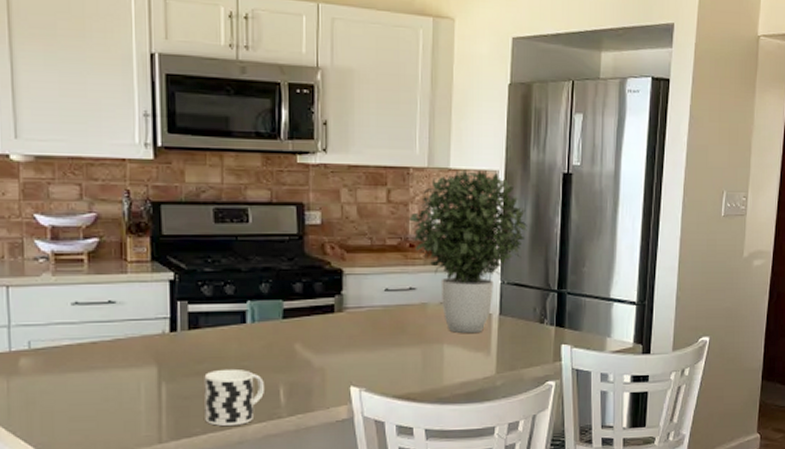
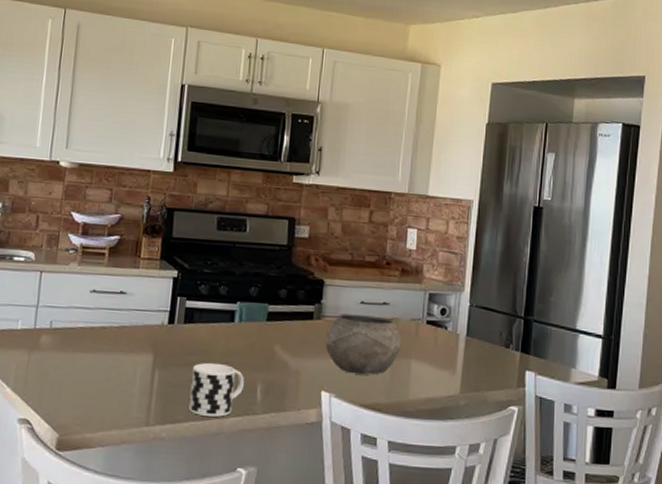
bowl: none [350,303,432,366] -> present [325,313,402,375]
potted plant: present [409,169,527,334] -> none [388,197,498,352]

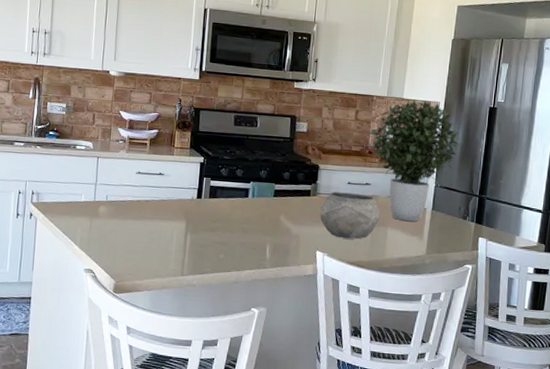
cup: present [188,362,244,418] -> none [213,228,256,270]
potted plant: none [388,197,498,352] -> present [370,99,459,222]

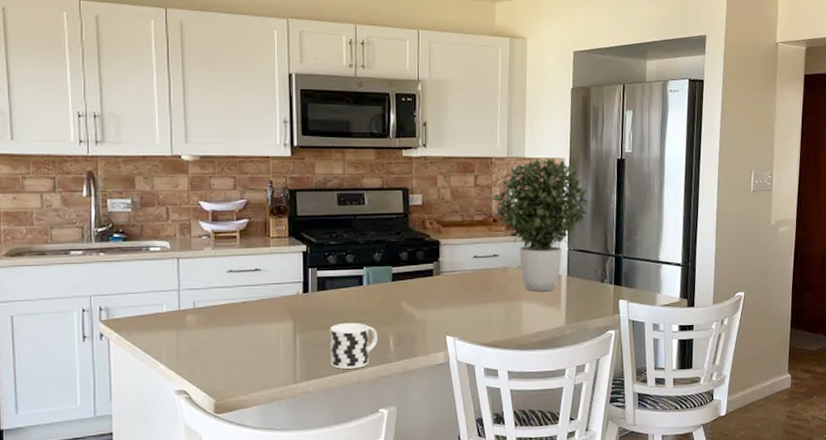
cup: none [213,228,256,270] -> present [330,322,377,370]
bowl: present [320,191,380,240] -> none [446,267,512,319]

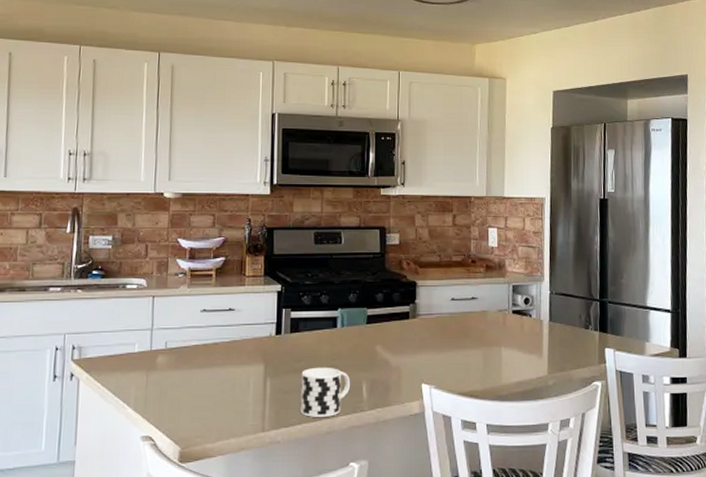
potted plant: present [493,158,589,292] -> none [471,198,571,338]

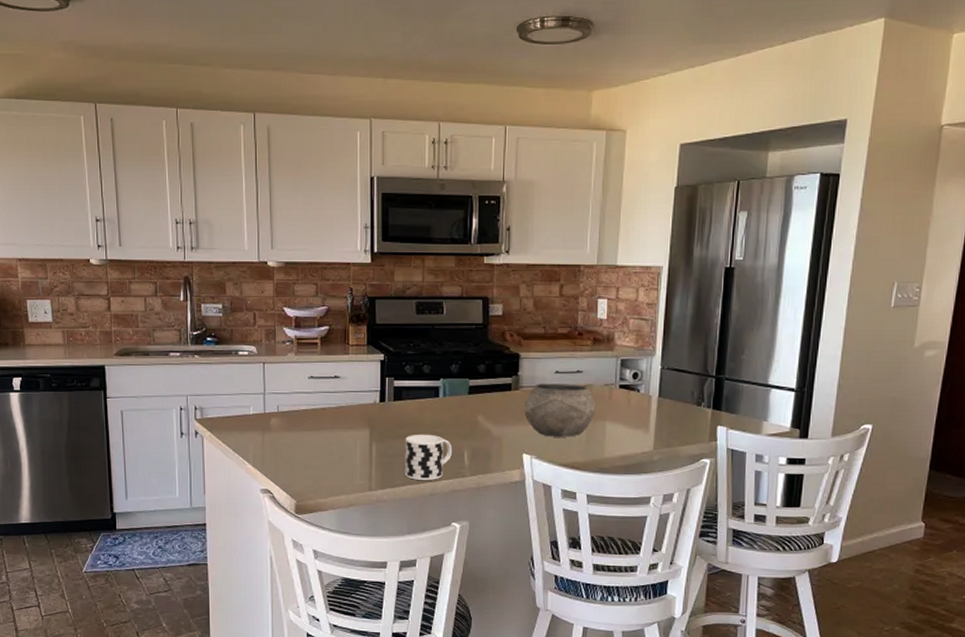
bowl: none [422,310,491,366] -> present [524,383,596,438]

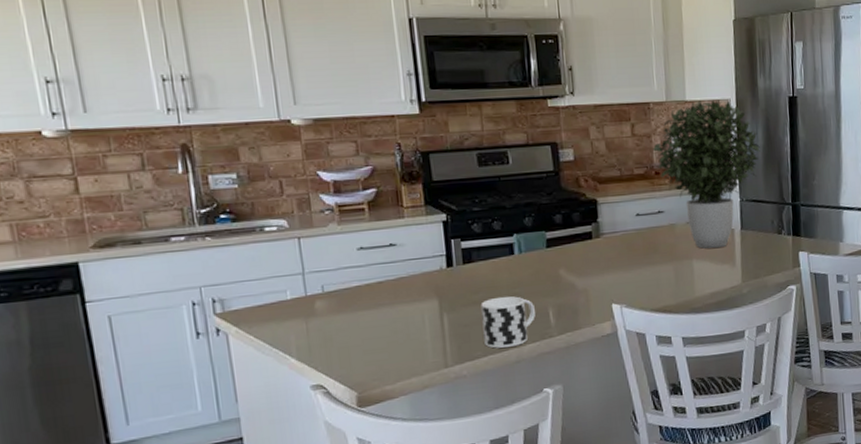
bowl: present [524,383,596,438] -> none [607,225,681,284]
potted plant: none [579,266,688,413] -> present [653,100,760,249]

